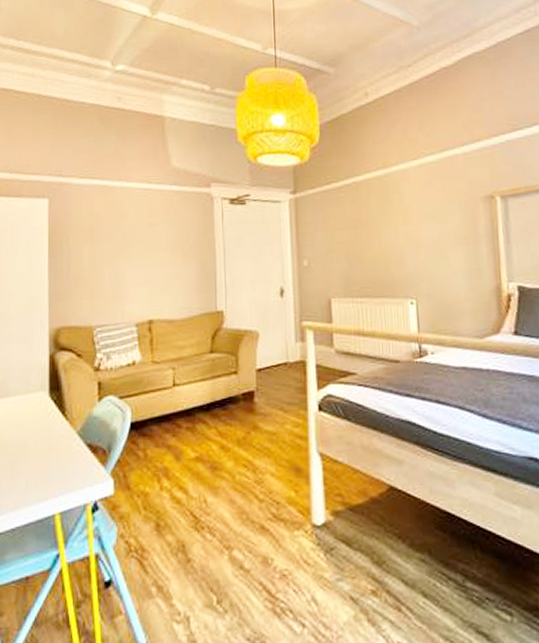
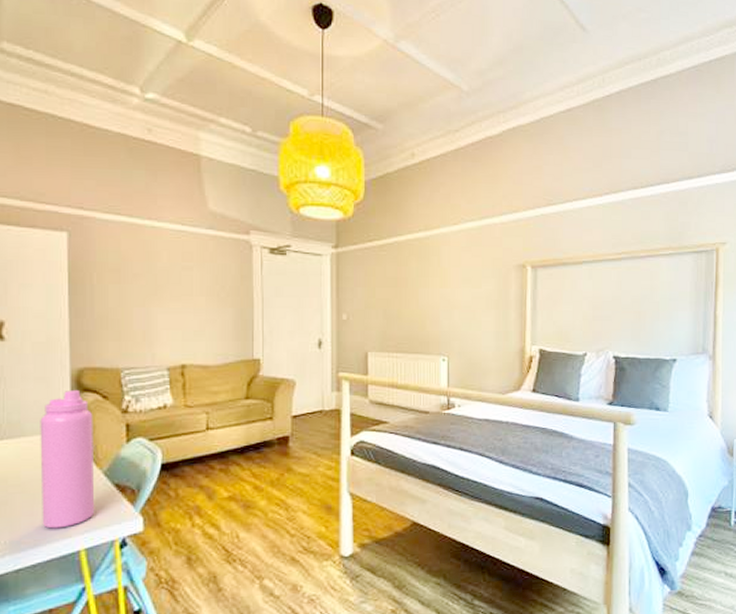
water bottle: none [21,349,69,491] -> present [40,389,95,529]

